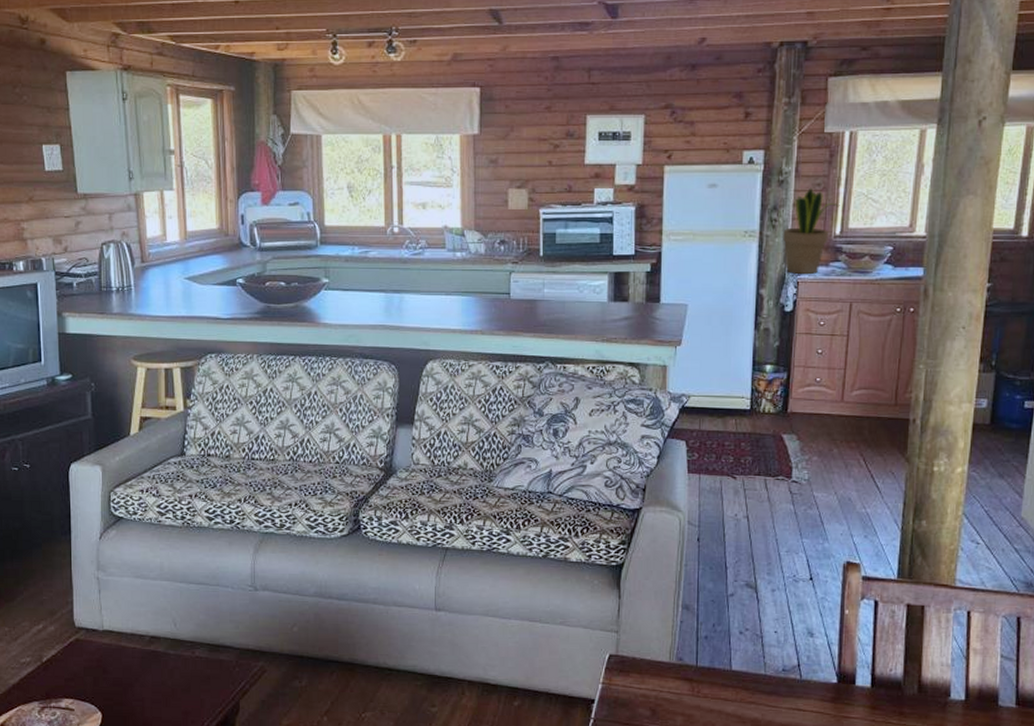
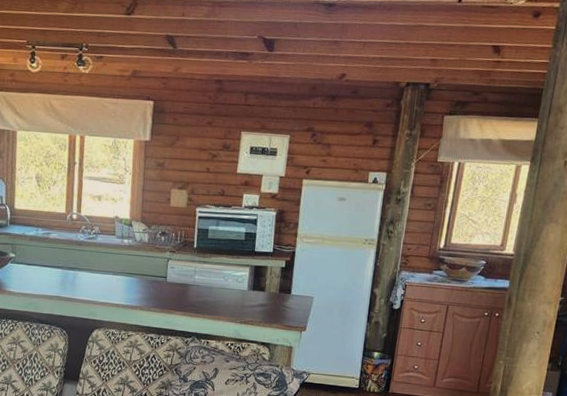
potted plant: present [782,187,838,275] -> none [395,207,444,280]

